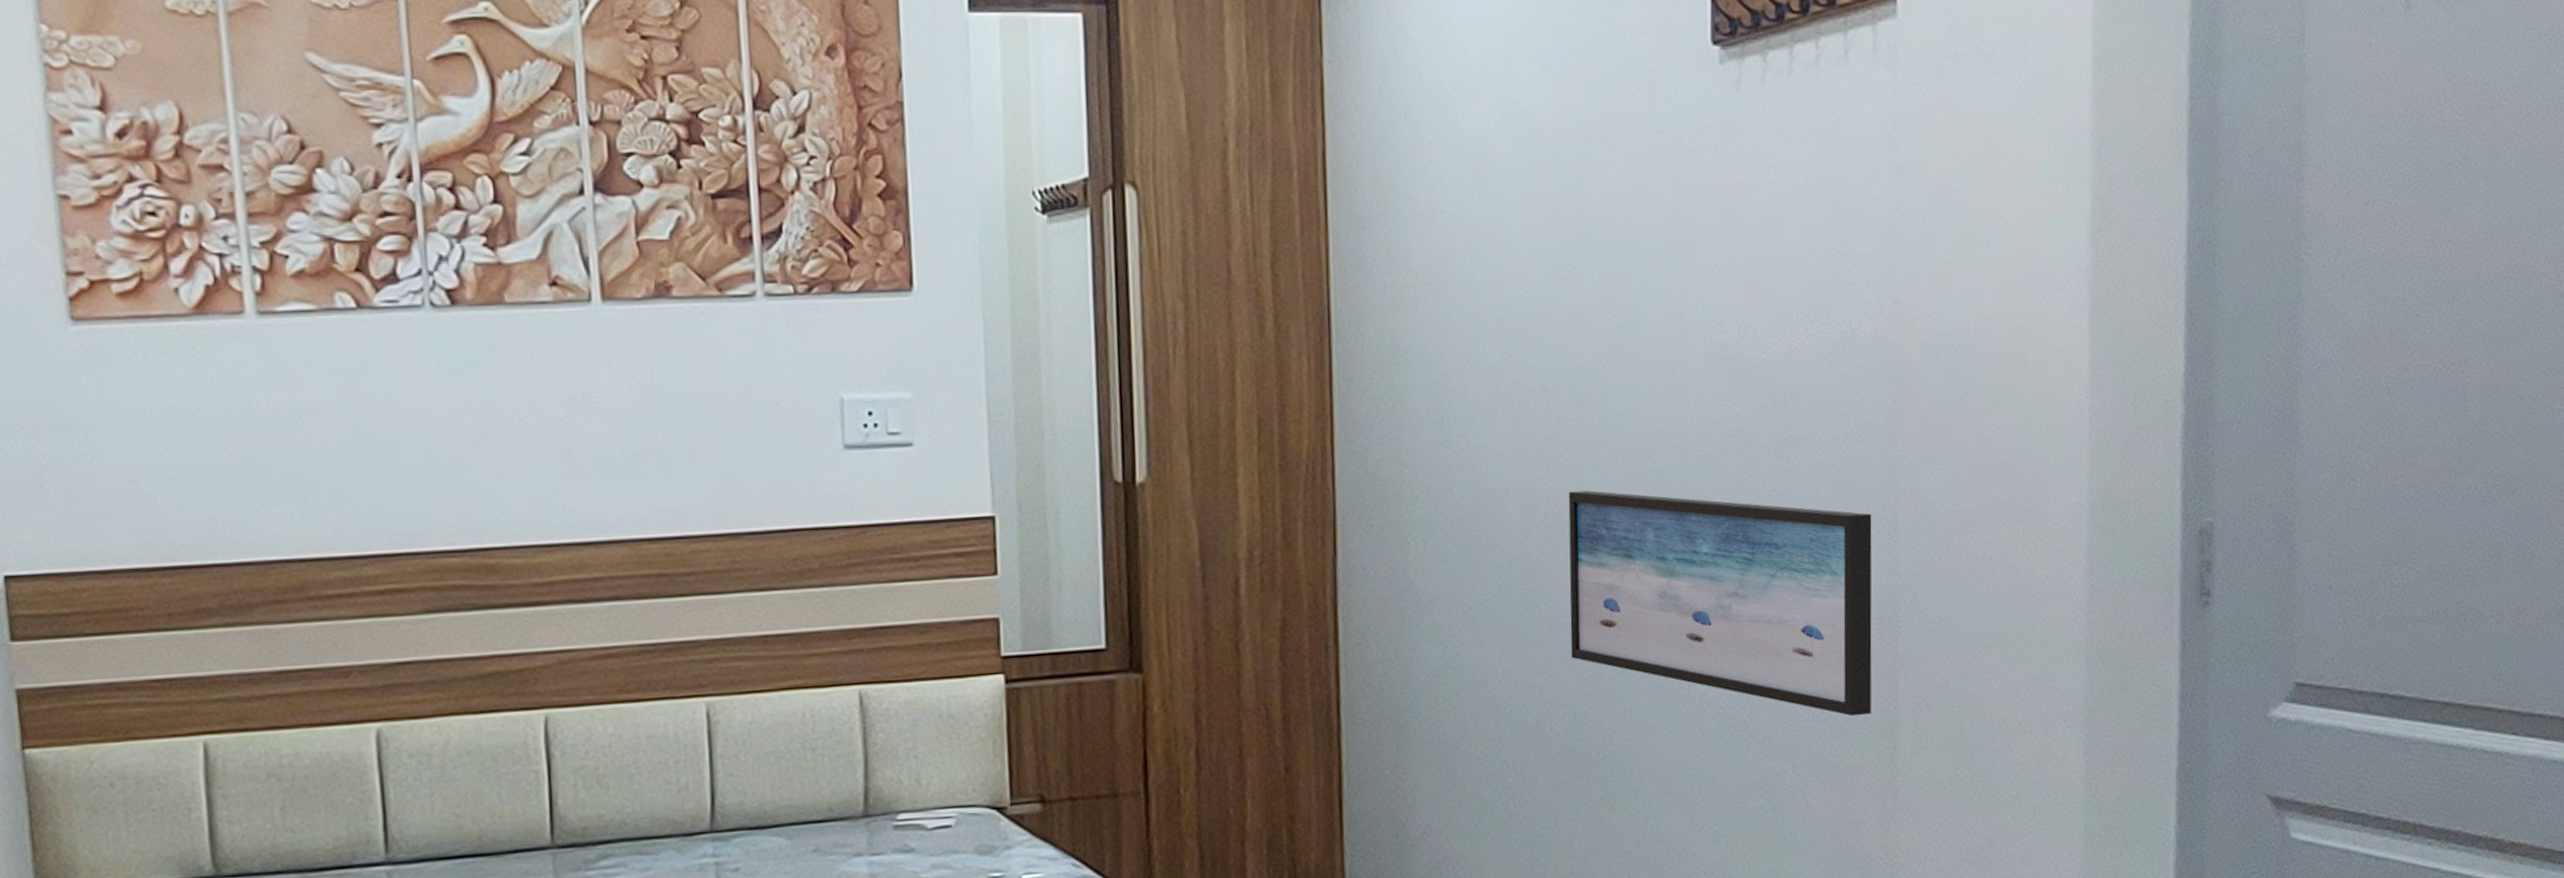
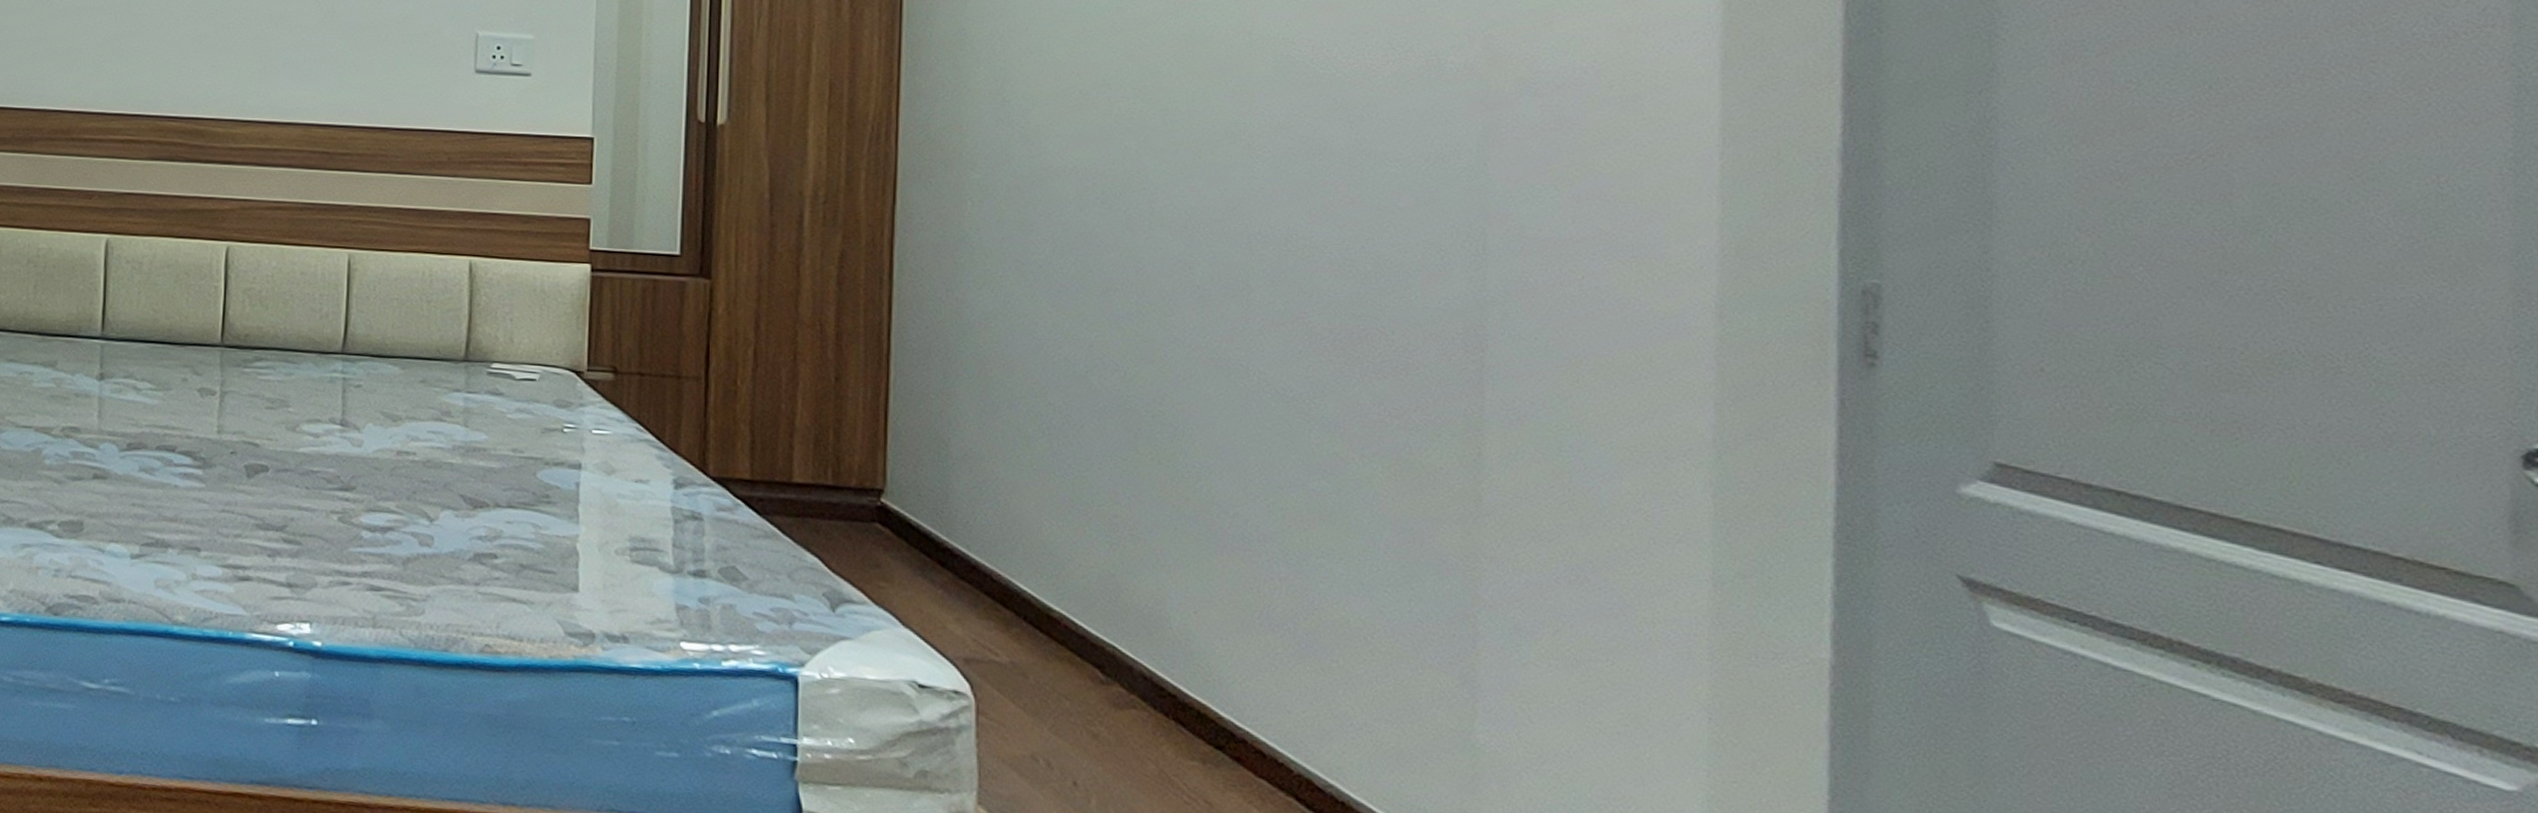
wall art: present [1568,490,1872,717] -> none [1123,174,1457,418]

